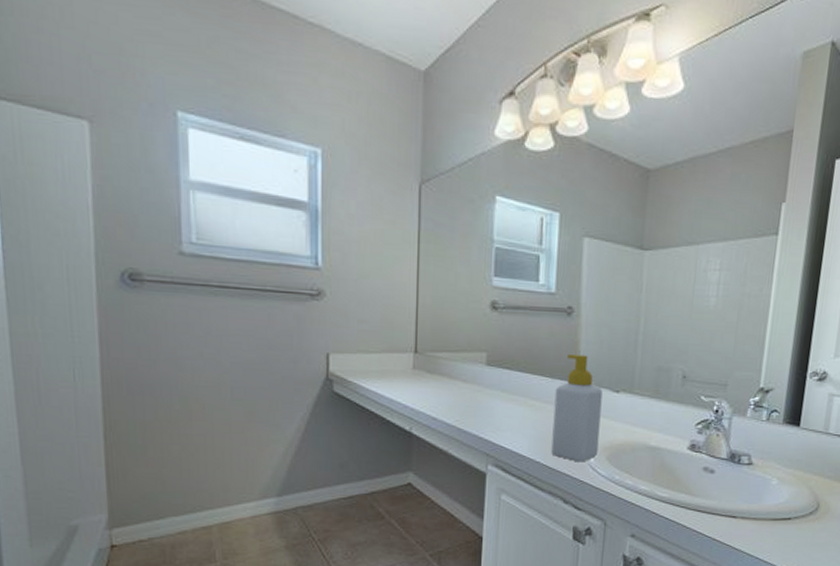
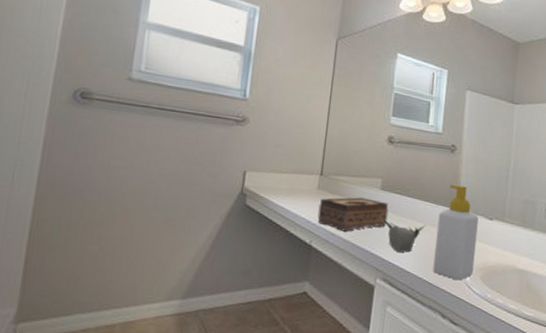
tissue box: none [416,376,497,415] -> present [317,197,389,232]
succulent plant: none [489,397,541,436] -> present [381,218,426,253]

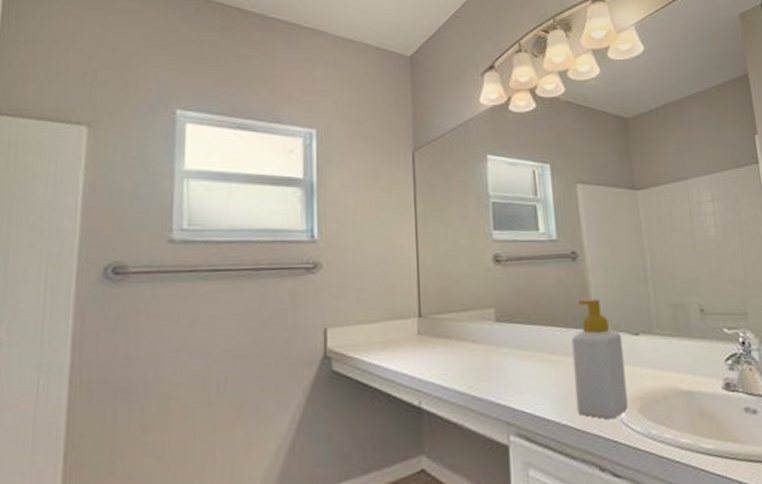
tissue box: present [317,197,389,232] -> none [423,335,510,383]
succulent plant: present [381,218,426,253] -> none [502,355,559,397]

